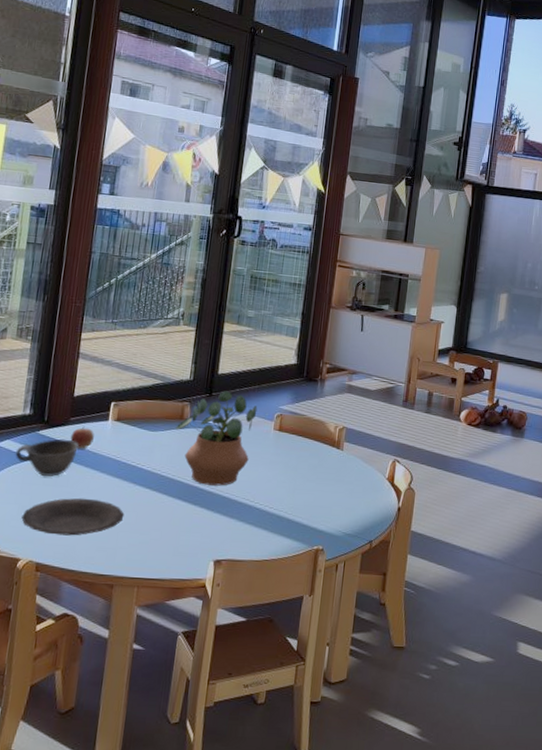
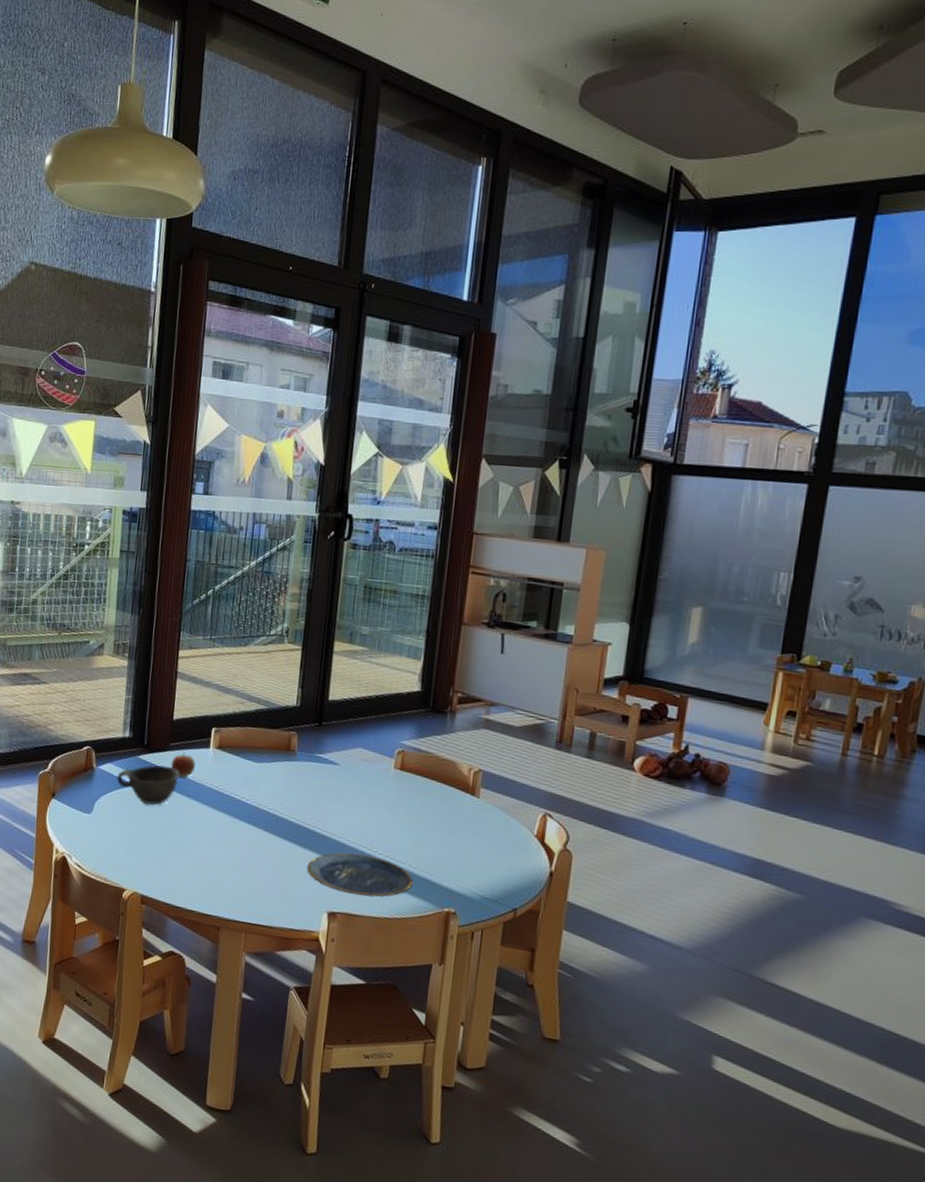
plate: present [21,498,124,536] -> none [125,829,229,871]
potted plant: present [175,391,258,486] -> none [282,720,375,829]
plate: none [196,506,289,543] -> present [307,852,414,897]

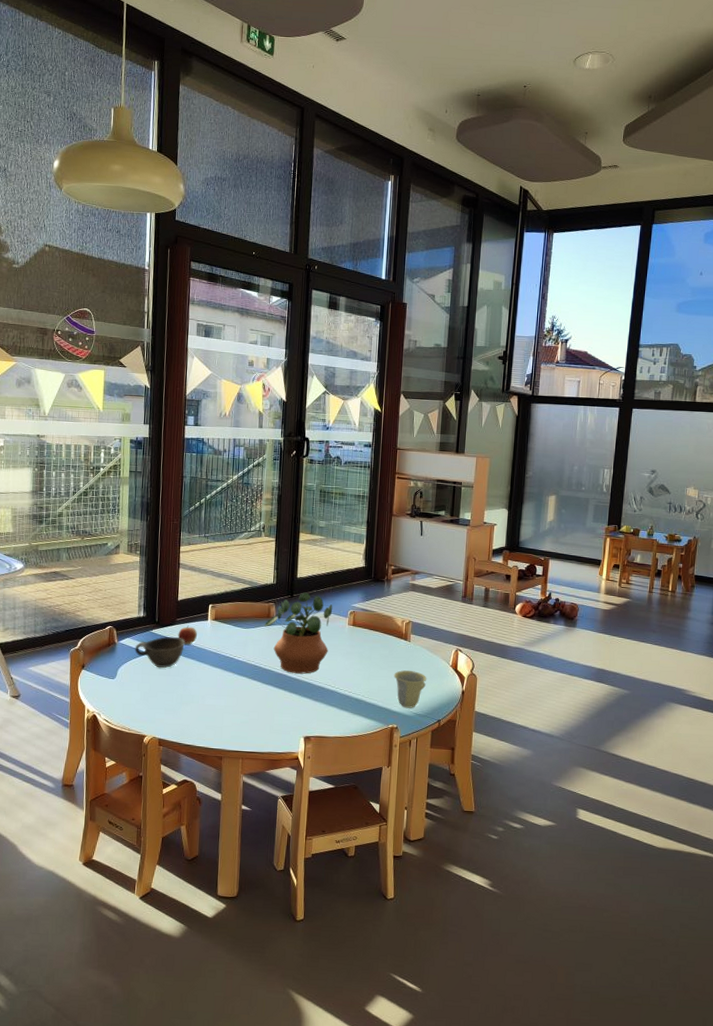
potted plant: none [282,720,375,829] -> present [264,592,333,674]
plate: present [307,852,414,897] -> none [287,691,366,722]
cup: none [453,835,501,889] -> present [393,670,427,708]

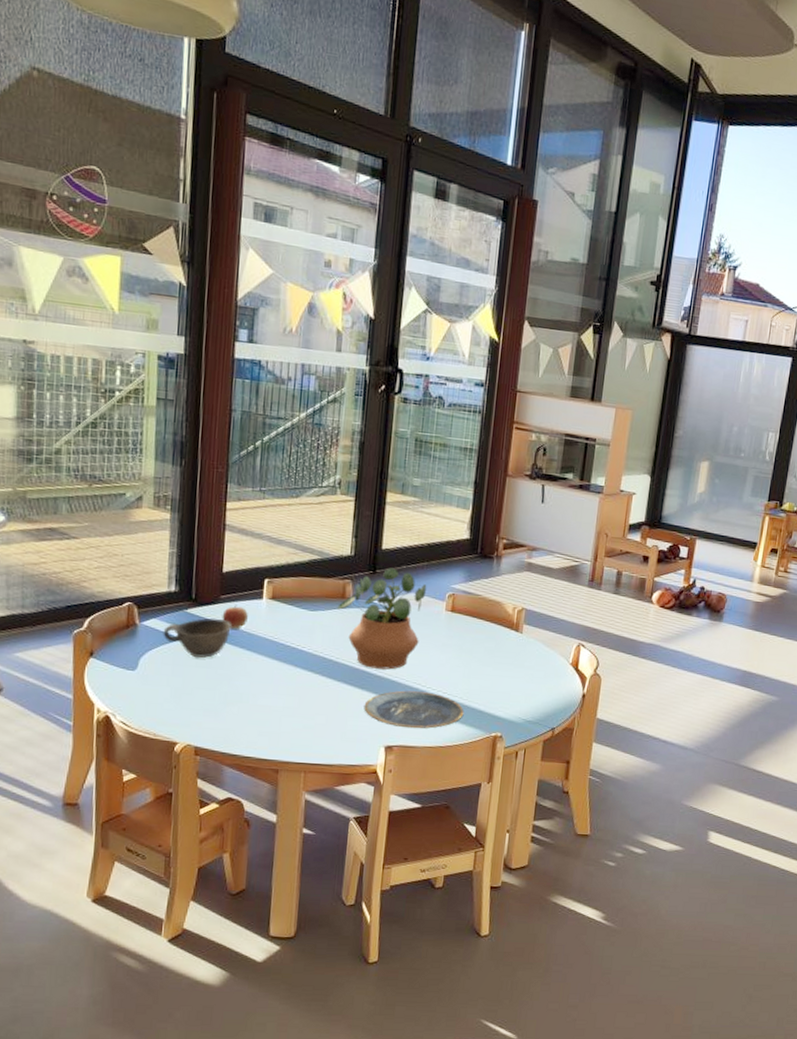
plate: none [287,691,366,722] -> present [364,690,464,729]
cup: present [393,670,427,708] -> none [500,668,541,714]

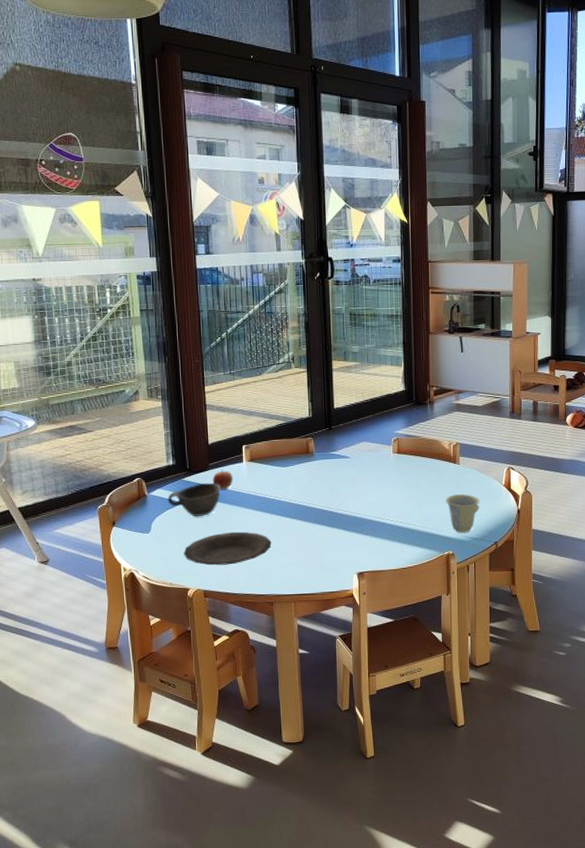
plate: none [175,680,286,720] -> present [184,531,272,566]
potted plant: present [337,567,427,670] -> none [304,423,375,509]
plate: present [364,690,464,729] -> none [336,523,419,556]
cup: none [500,668,541,714] -> present [445,494,480,533]

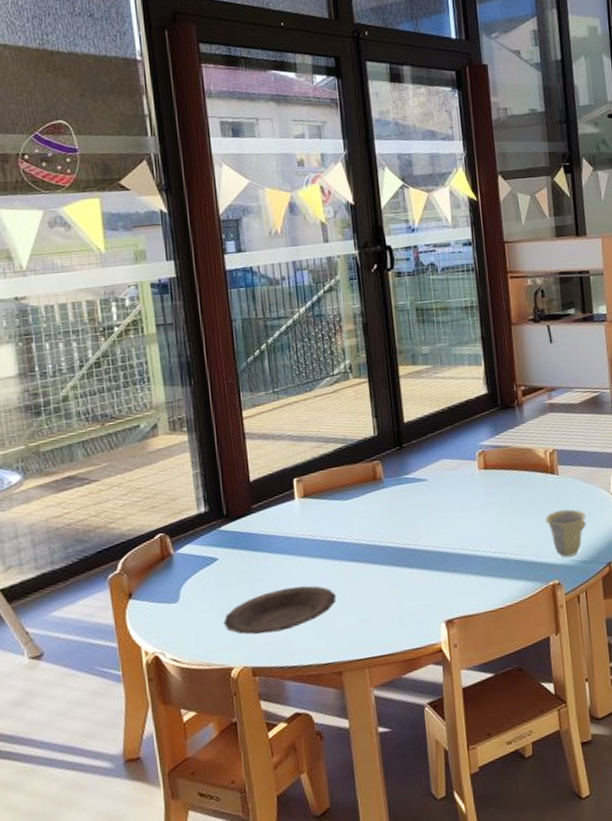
bowl: present [167,482,221,516] -> none [199,529,268,575]
apple: present [212,470,233,490] -> none [256,511,283,537]

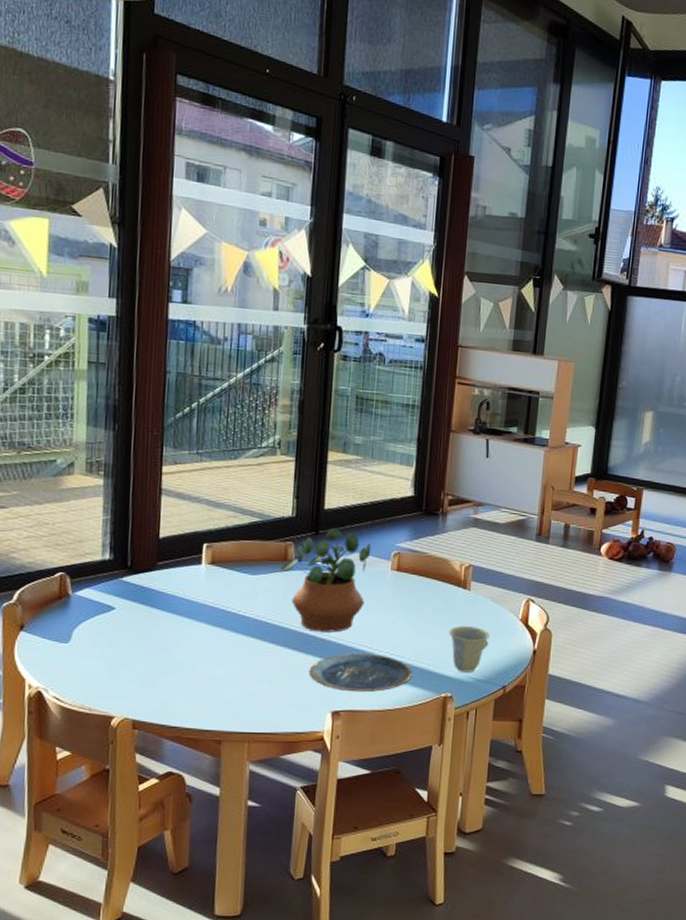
plate: present [223,585,336,635] -> none [111,649,228,691]
potted plant: none [370,439,459,545] -> present [279,528,372,633]
plate: none [416,555,518,598] -> present [309,653,413,693]

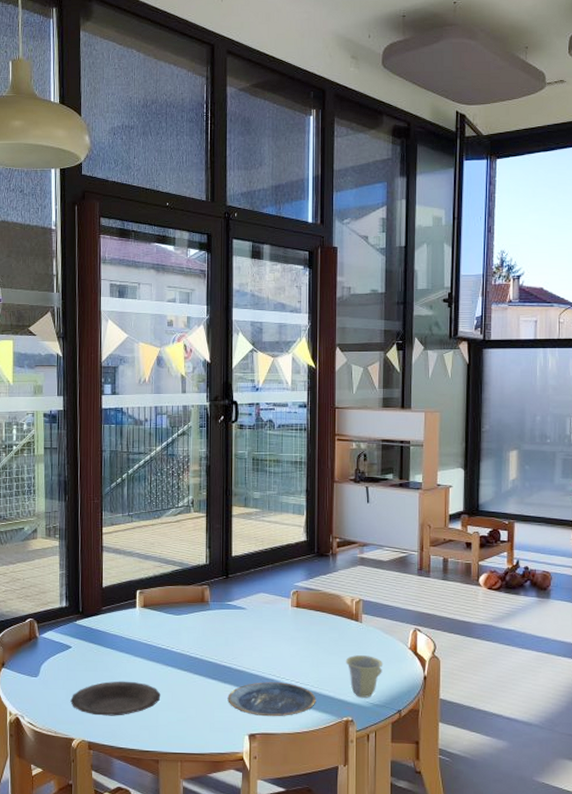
plate: none [111,649,228,691] -> present [70,681,161,716]
potted plant: present [279,528,372,633] -> none [198,572,273,664]

